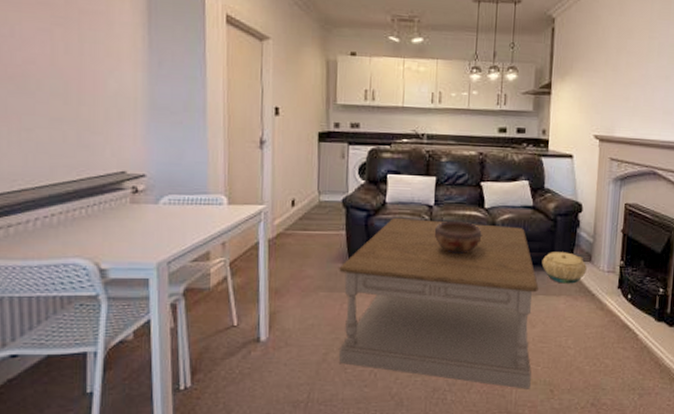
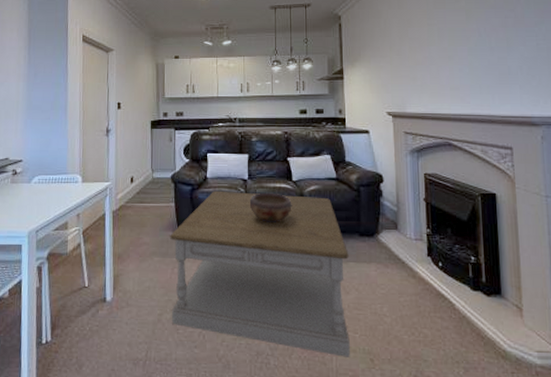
basket: present [541,252,587,284] -> none [349,220,394,251]

